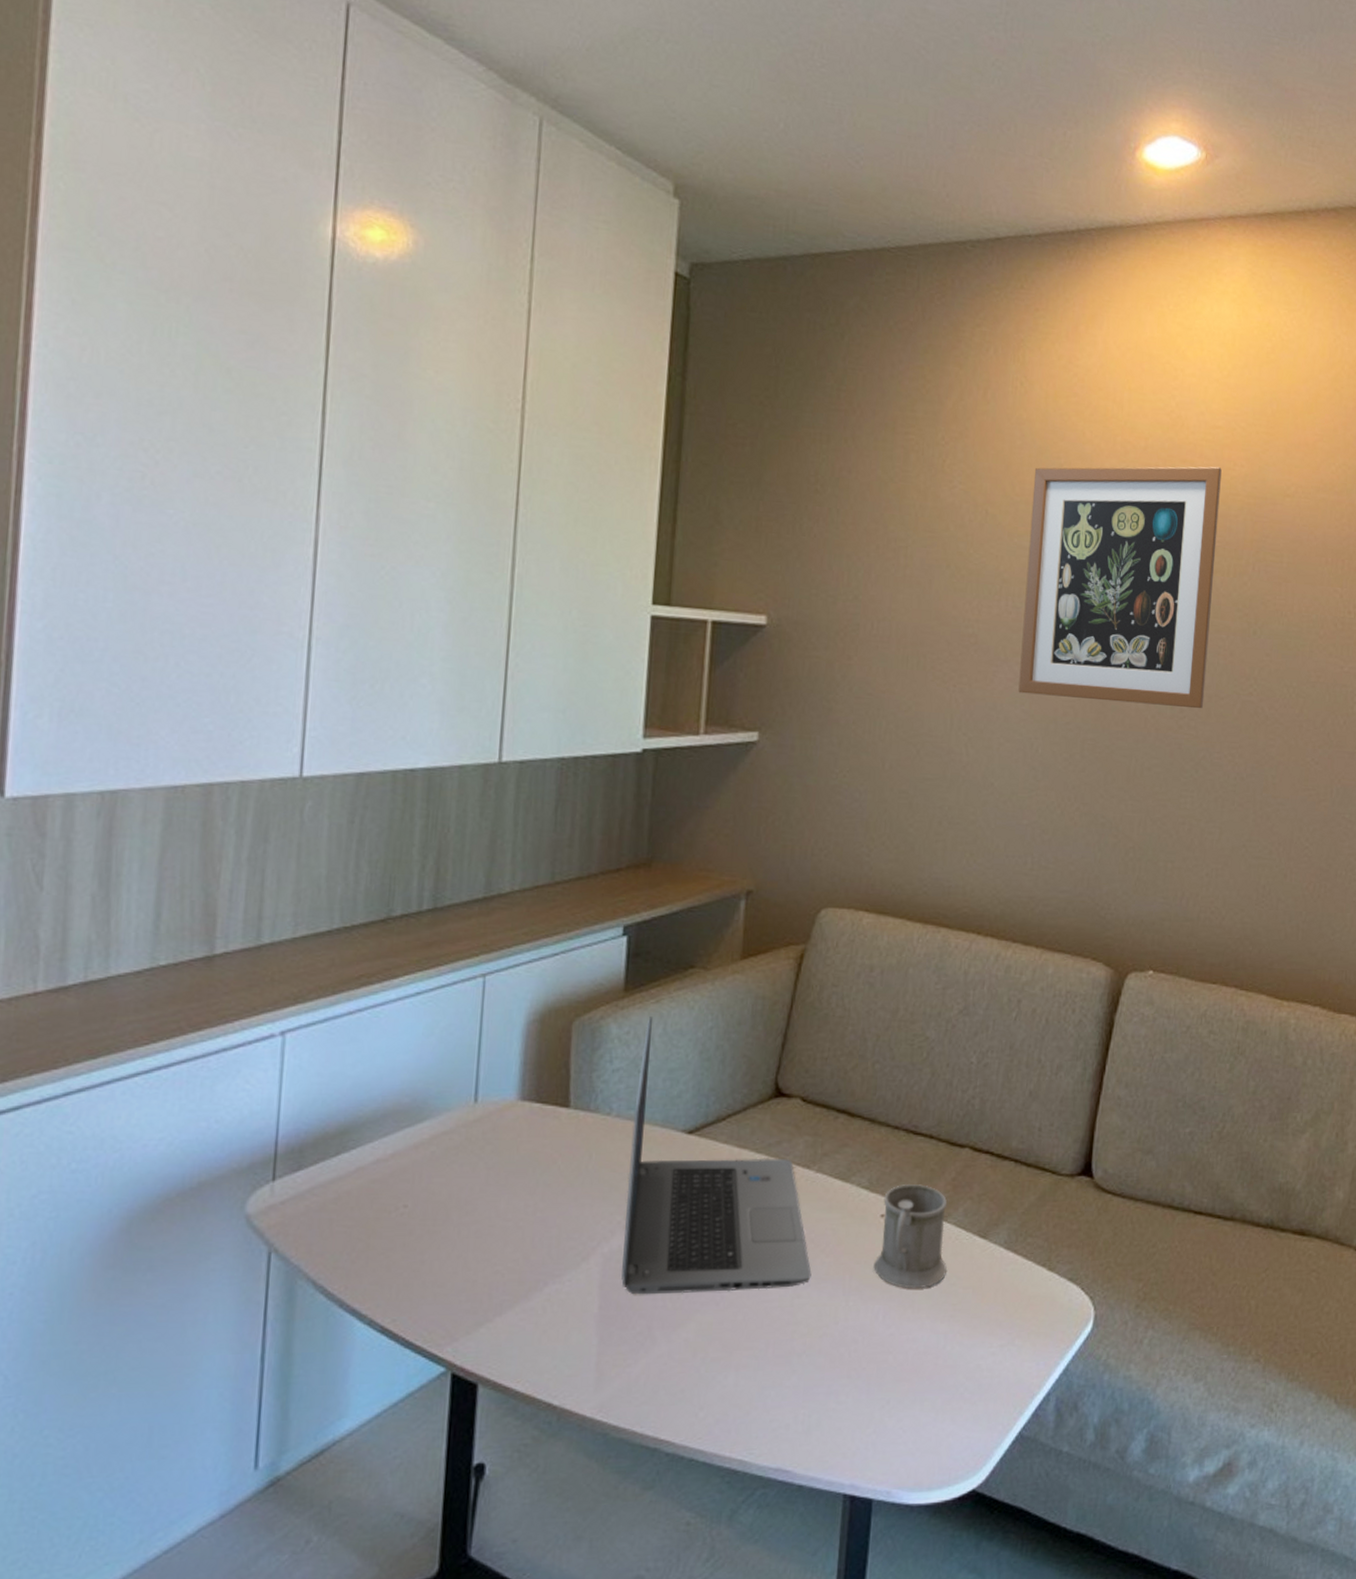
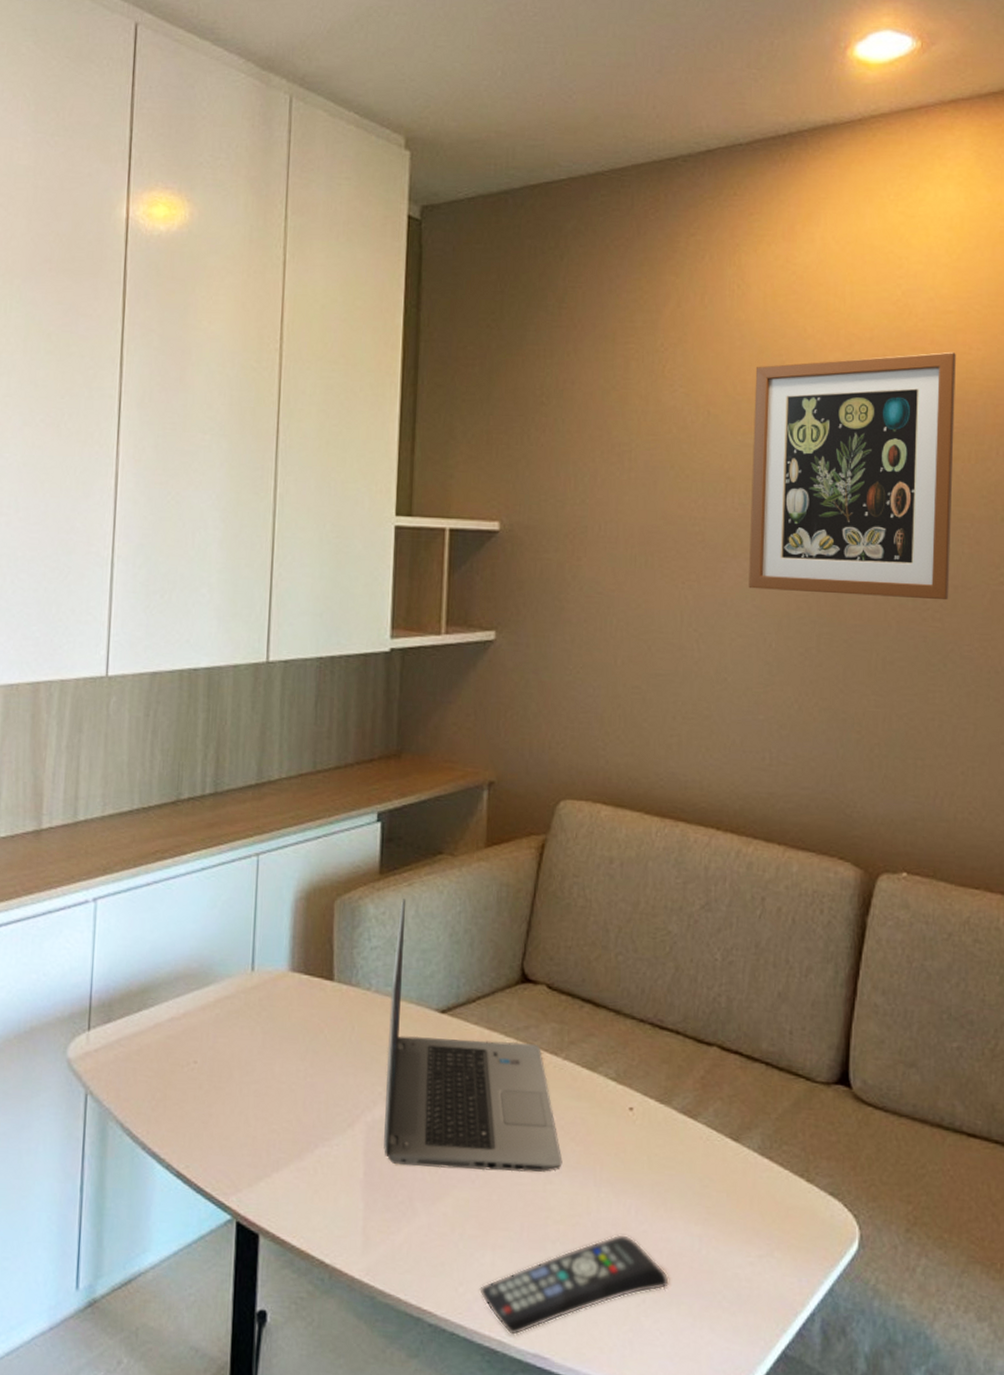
remote control: none [721,1339,915,1454] -> present [479,1233,670,1336]
mug: present [874,1184,947,1289] -> none [624,1079,699,1188]

